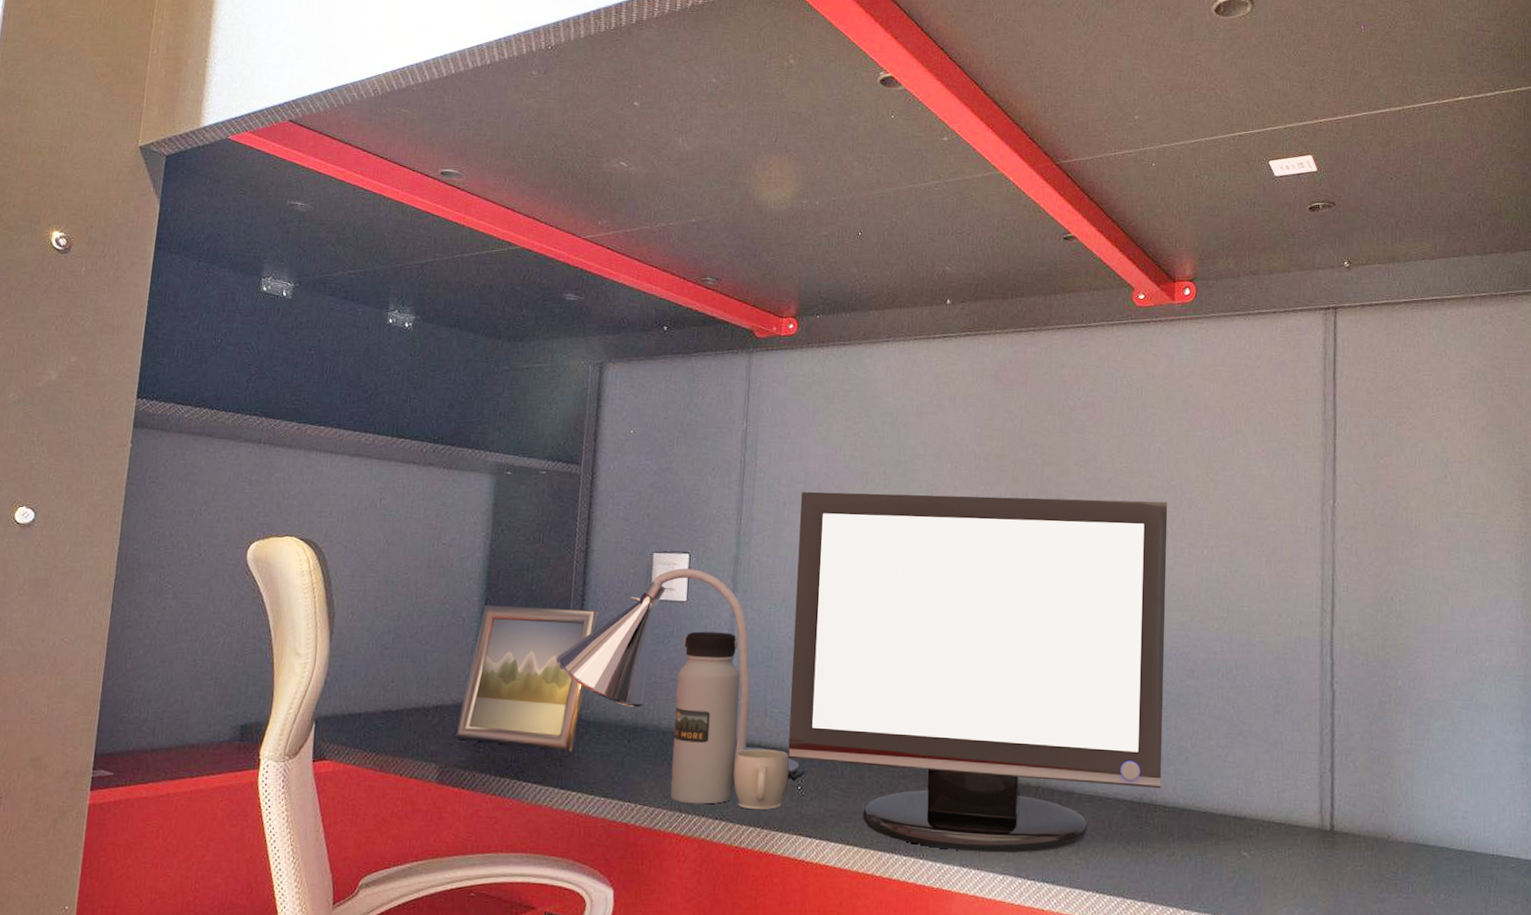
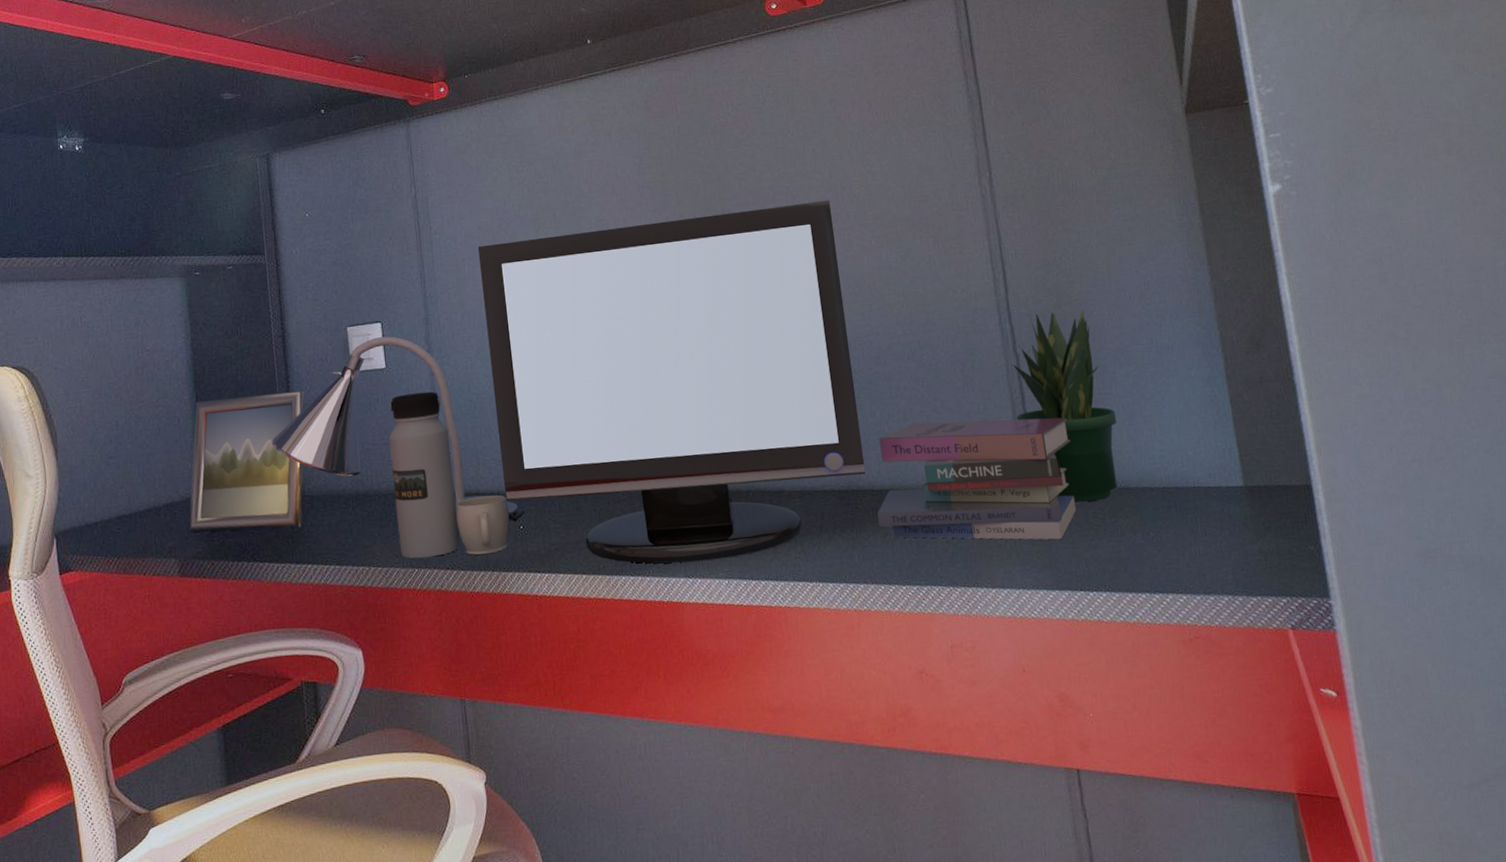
books: none [1166,744,1374,887] -> present [877,417,1076,540]
planter: none [1324,650,1425,853] -> present [1013,310,1118,503]

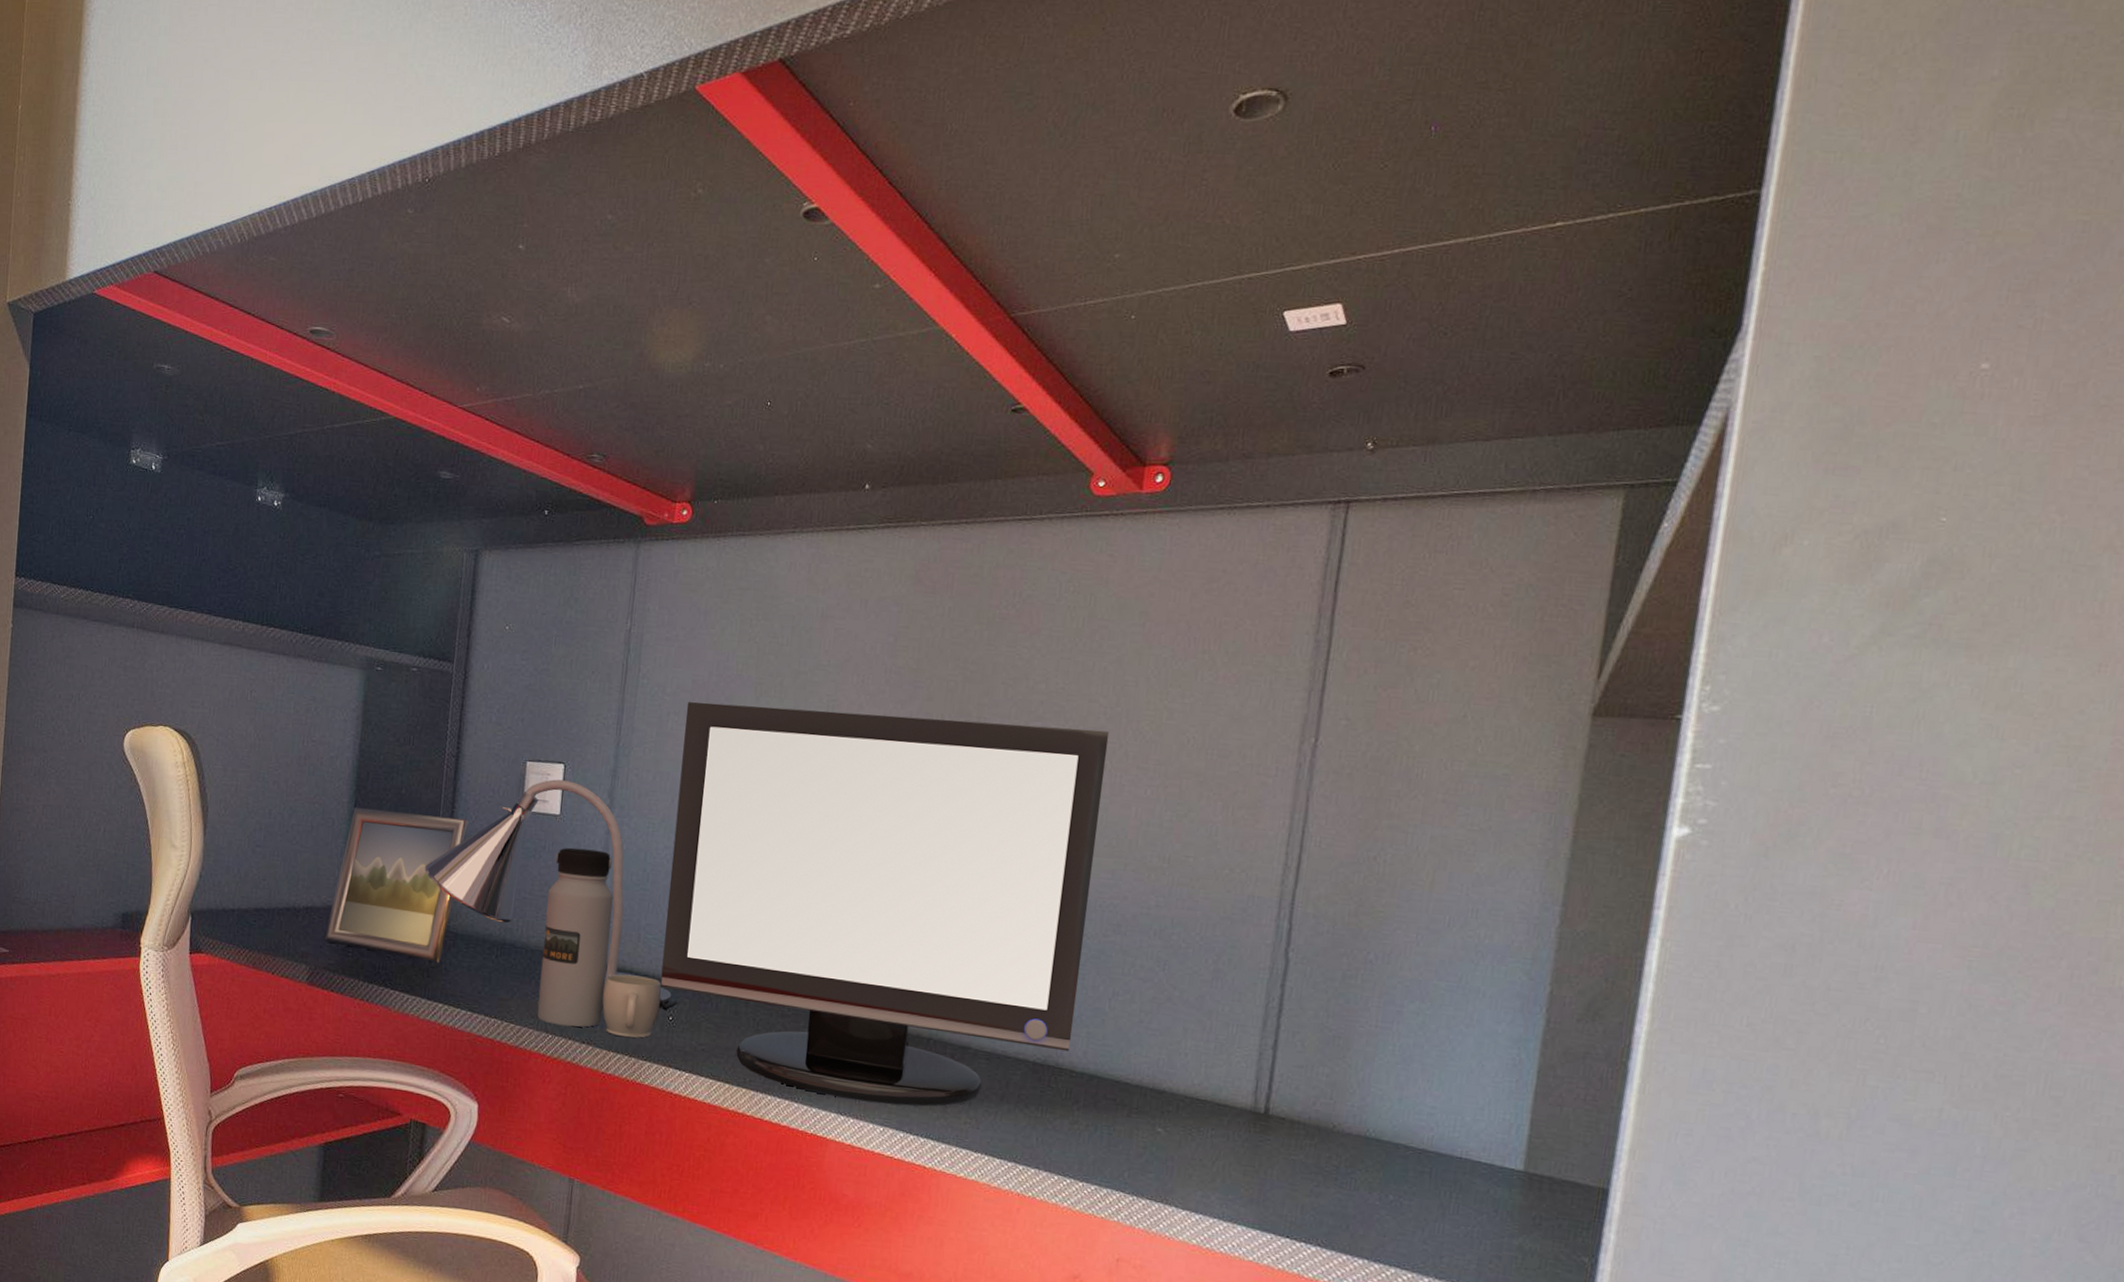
books: present [877,417,1076,540] -> none [1069,1008,1327,1176]
planter: present [1013,310,1118,503] -> none [1266,914,1390,1145]

